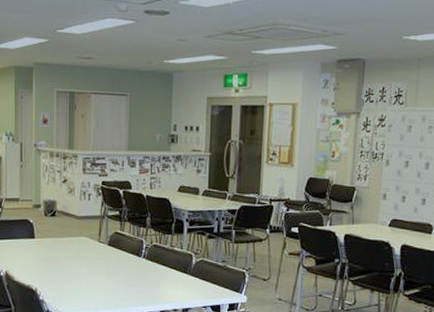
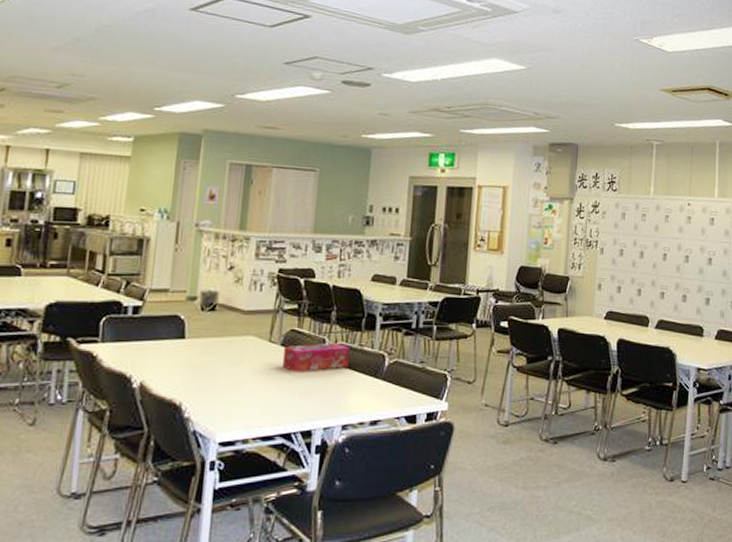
tissue box: none [111,243,163,267] -> present [283,342,350,373]

